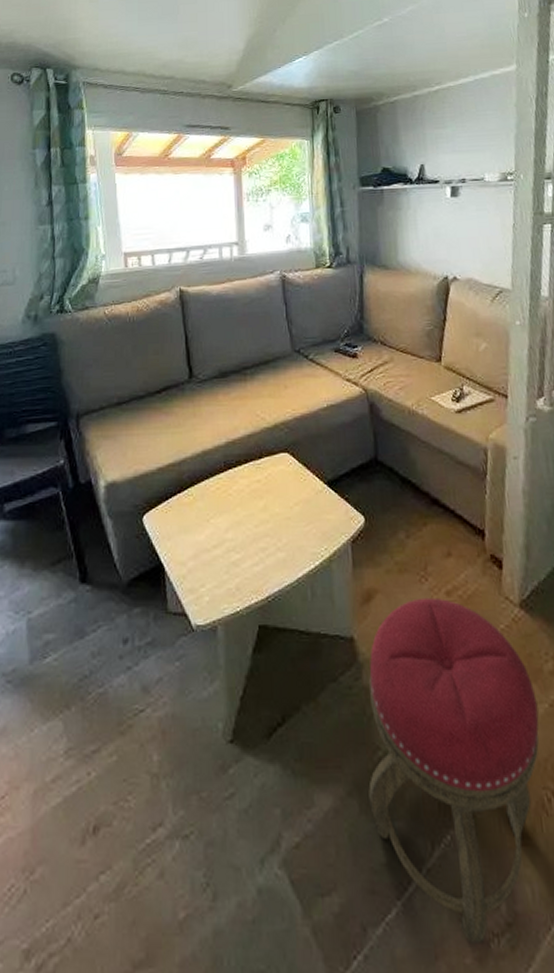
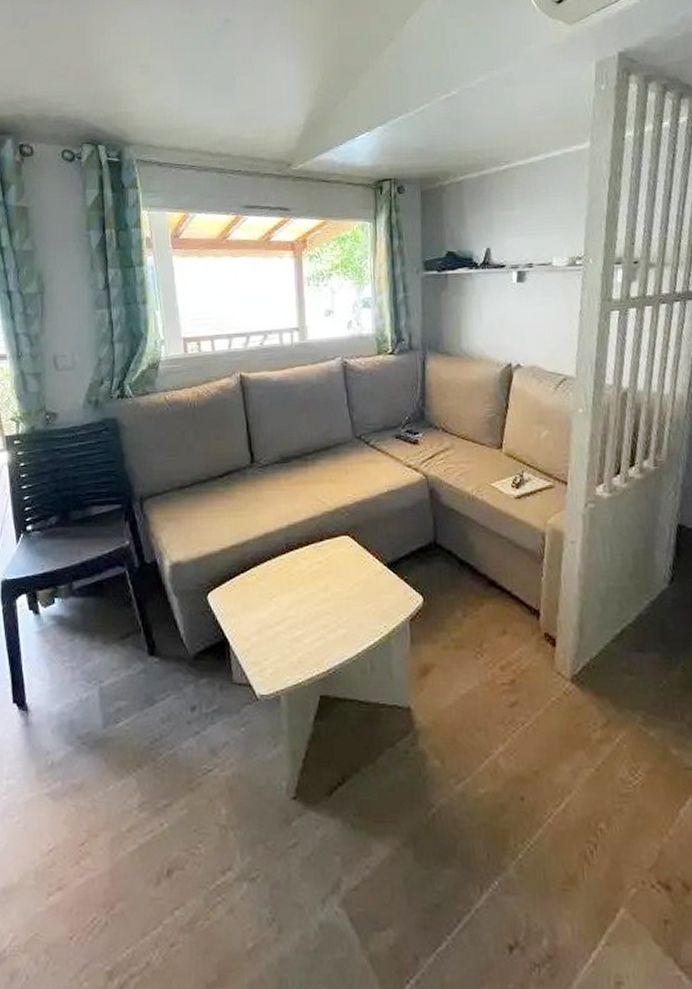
stool: present [368,597,540,944] -> none [422,672,585,972]

